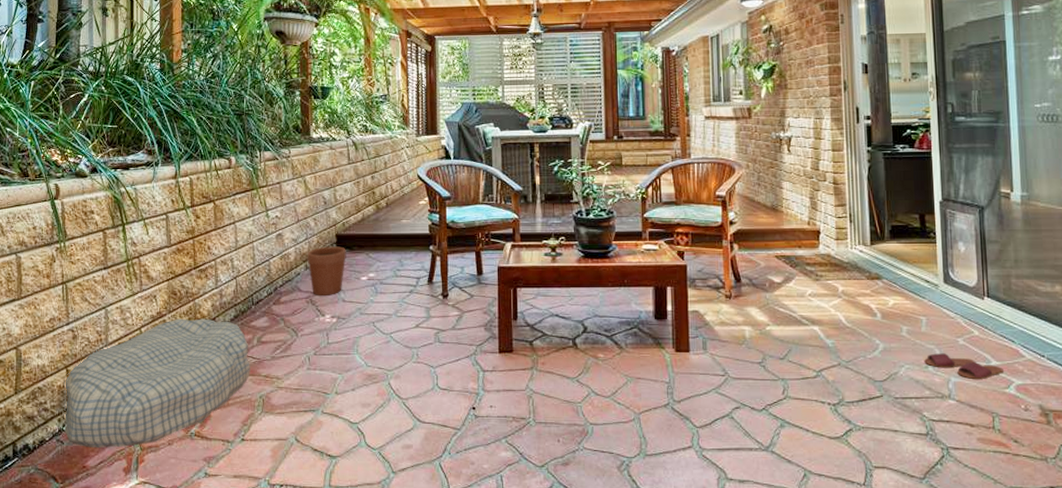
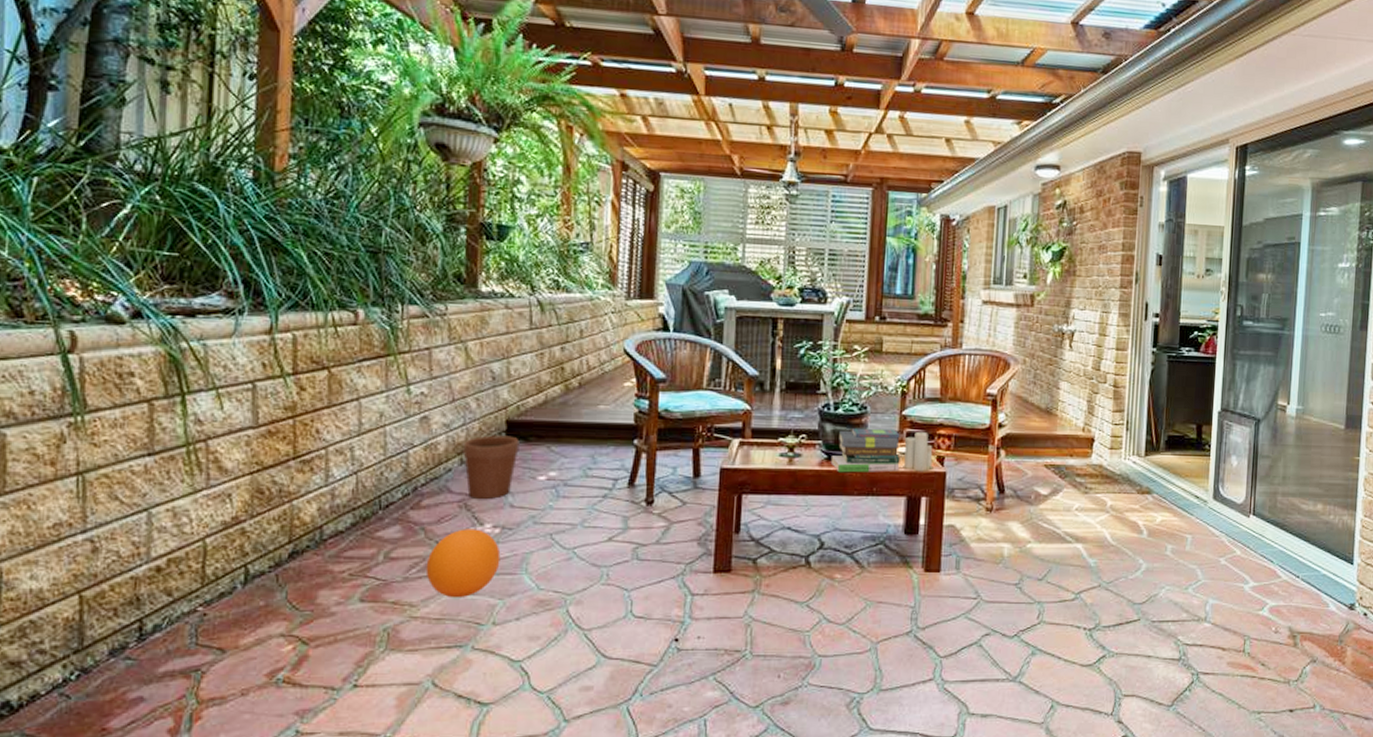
dog bed: present [64,318,250,449] -> none [73,526,372,704]
ball: none [286,319,338,373] -> present [425,529,501,598]
books: none [586,229,646,268] -> present [830,427,900,473]
candle: none [647,229,675,265] -> present [903,430,933,472]
slippers: present [924,353,1004,379] -> none [1185,574,1260,601]

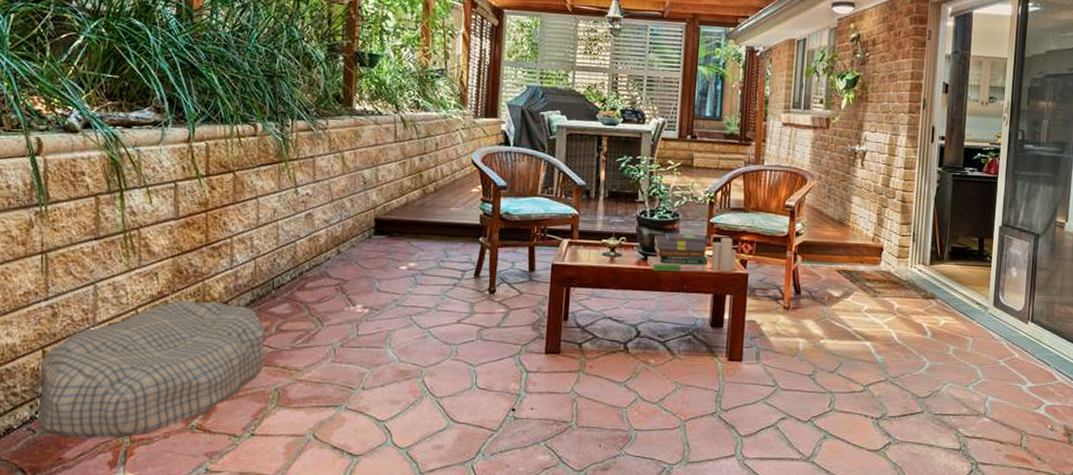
dog bed: none [73,526,372,704] -> present [38,300,266,439]
ball: present [425,529,501,598] -> none [309,308,369,366]
flowerpot: present [463,435,520,499] -> none [339,230,385,284]

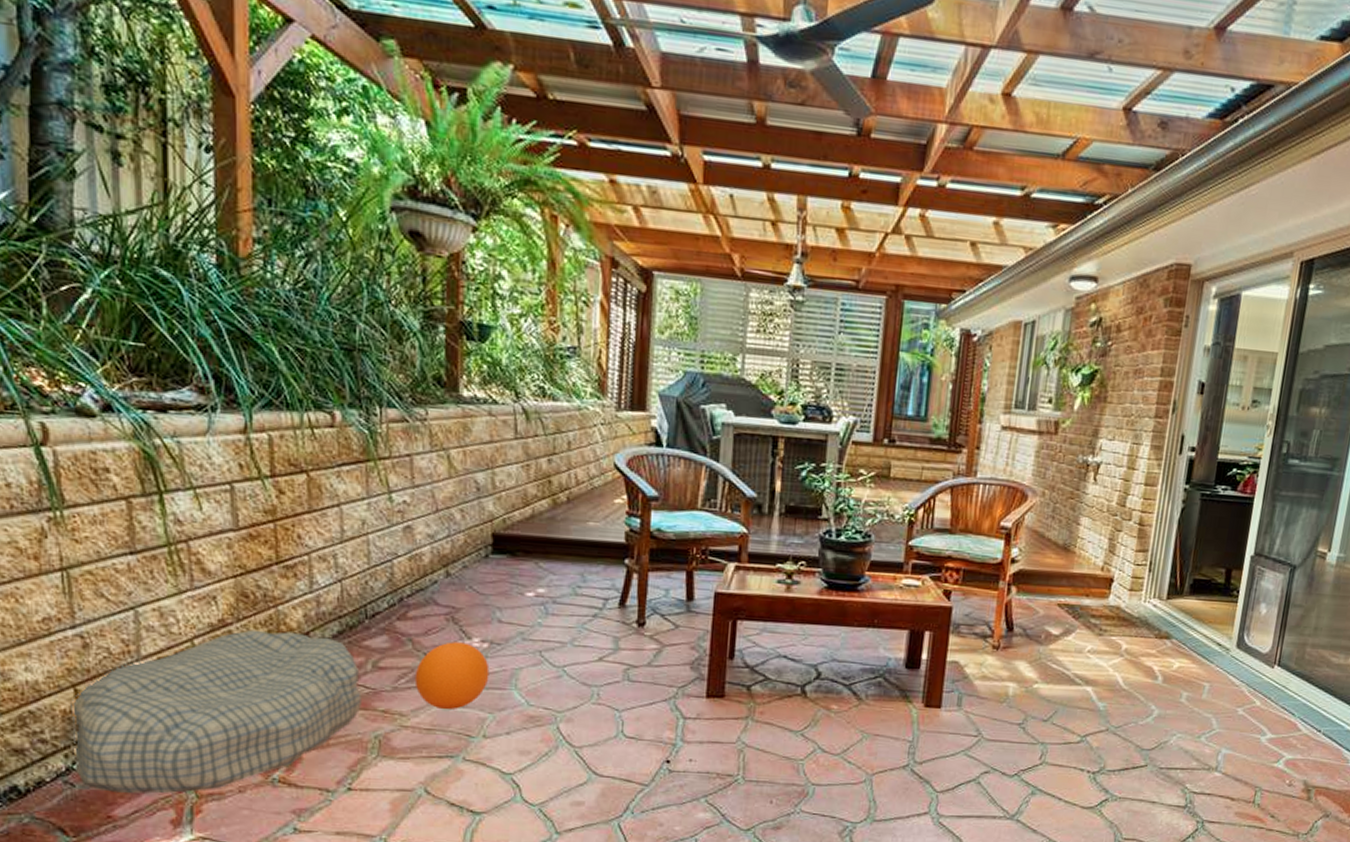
ball: none [309,308,369,366] -> present [414,642,490,710]
books: present [646,232,708,273] -> none [830,556,905,605]
candle: present [710,236,737,273] -> none [906,561,940,606]

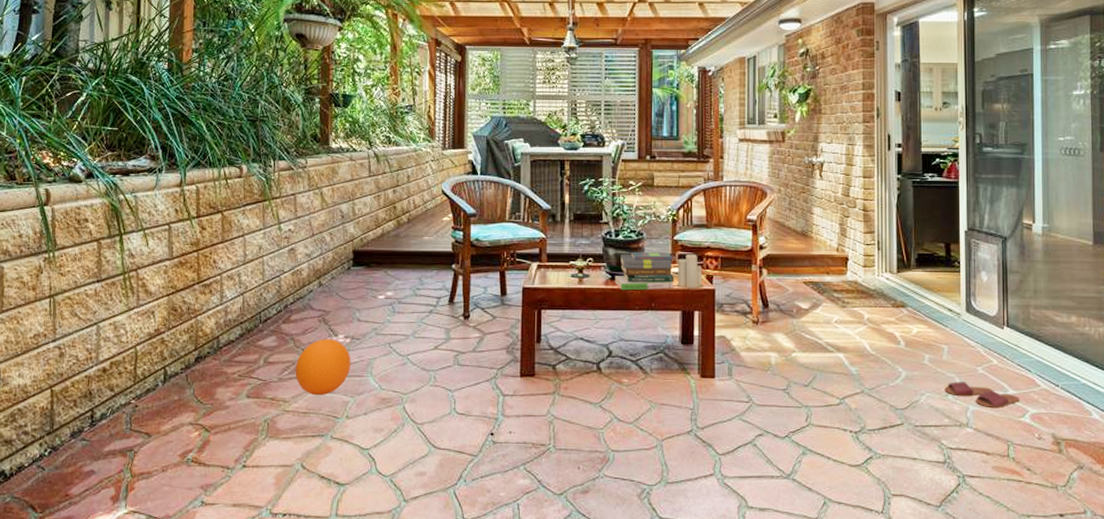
dog bed: present [71,630,362,794] -> none [46,336,255,475]
books: none [830,556,905,605] -> present [614,251,674,291]
candle: none [906,561,940,606] -> present [677,252,704,289]
slippers: none [1198,722,1277,752] -> present [944,382,1020,408]

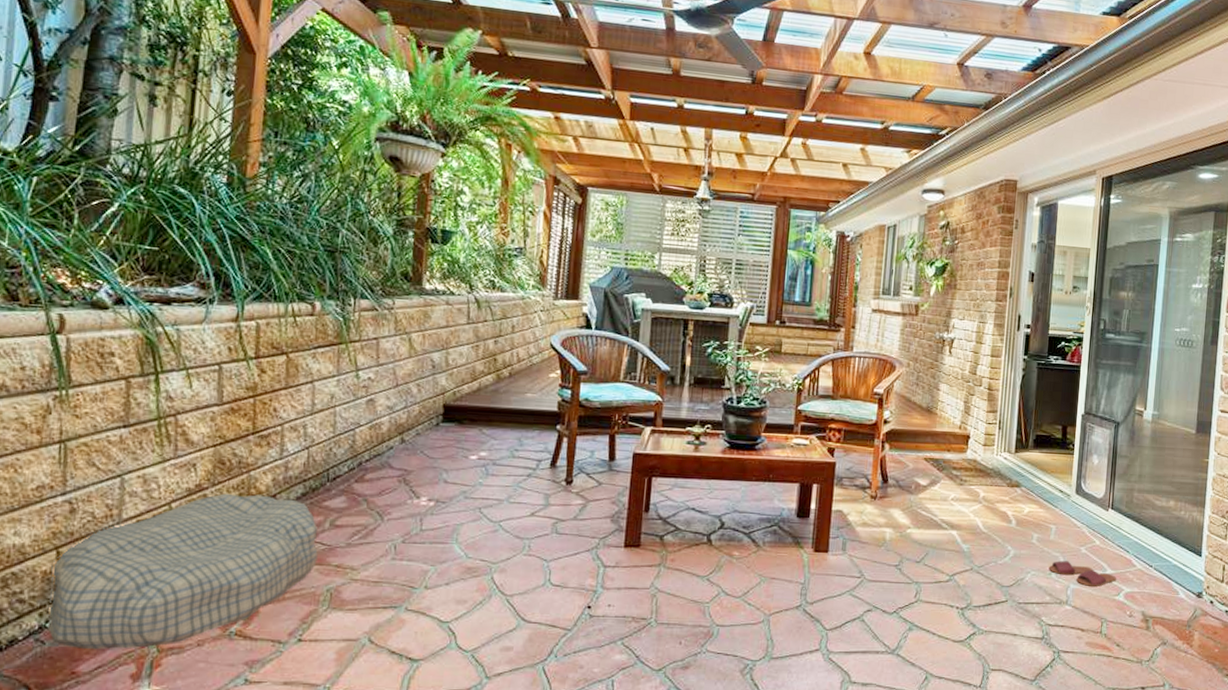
dog bed: none [46,336,255,475] -> present [48,493,318,650]
ball: present [295,339,351,396] -> none [366,501,434,564]
books: present [614,251,674,291] -> none [732,420,795,461]
candle: present [677,252,704,289] -> none [797,423,825,462]

